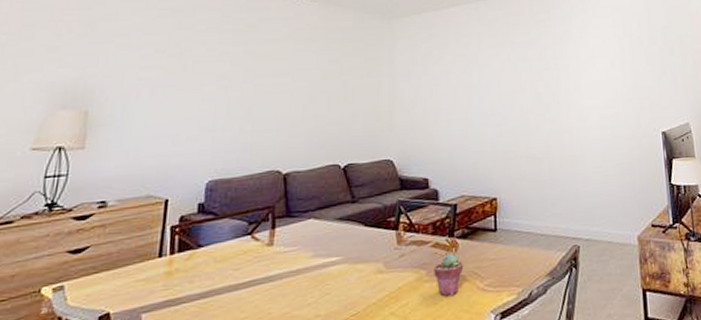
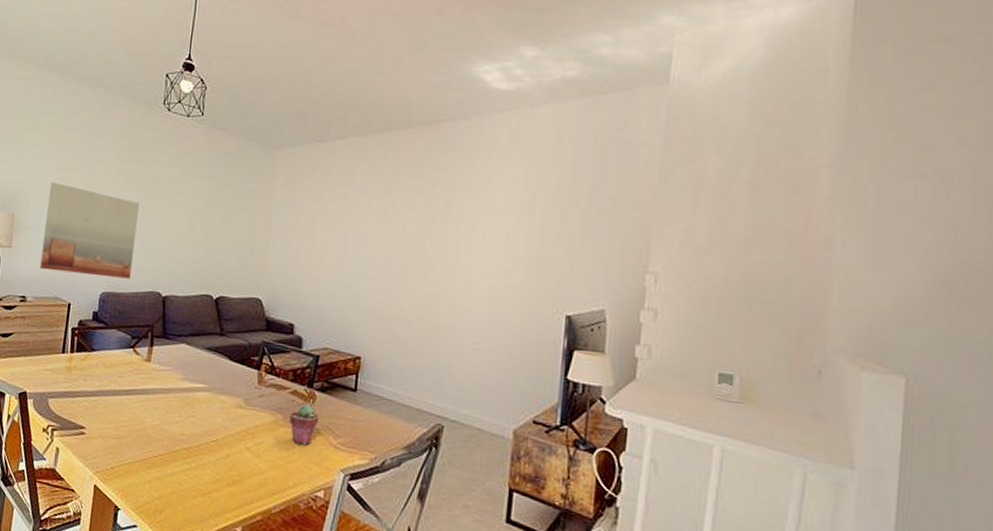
wall art: none [125,71,249,168] -> present [40,182,139,279]

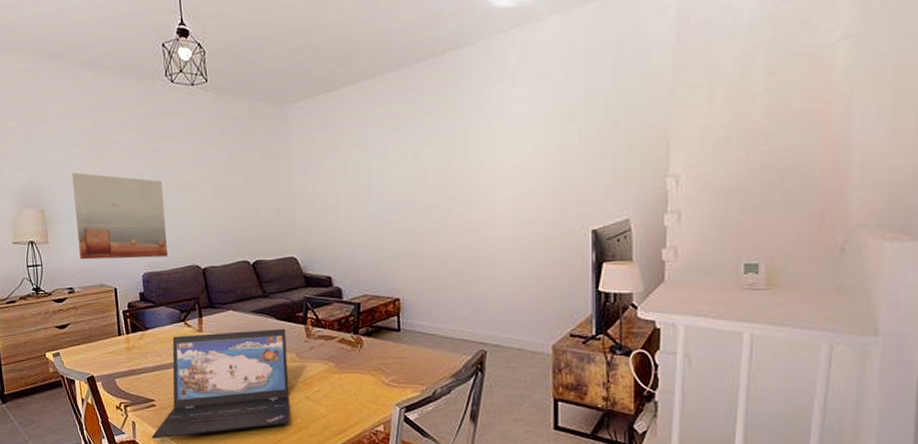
laptop: none [73,362,237,475] -> present [151,328,290,439]
potted succulent: present [289,404,320,445] -> none [341,350,369,388]

